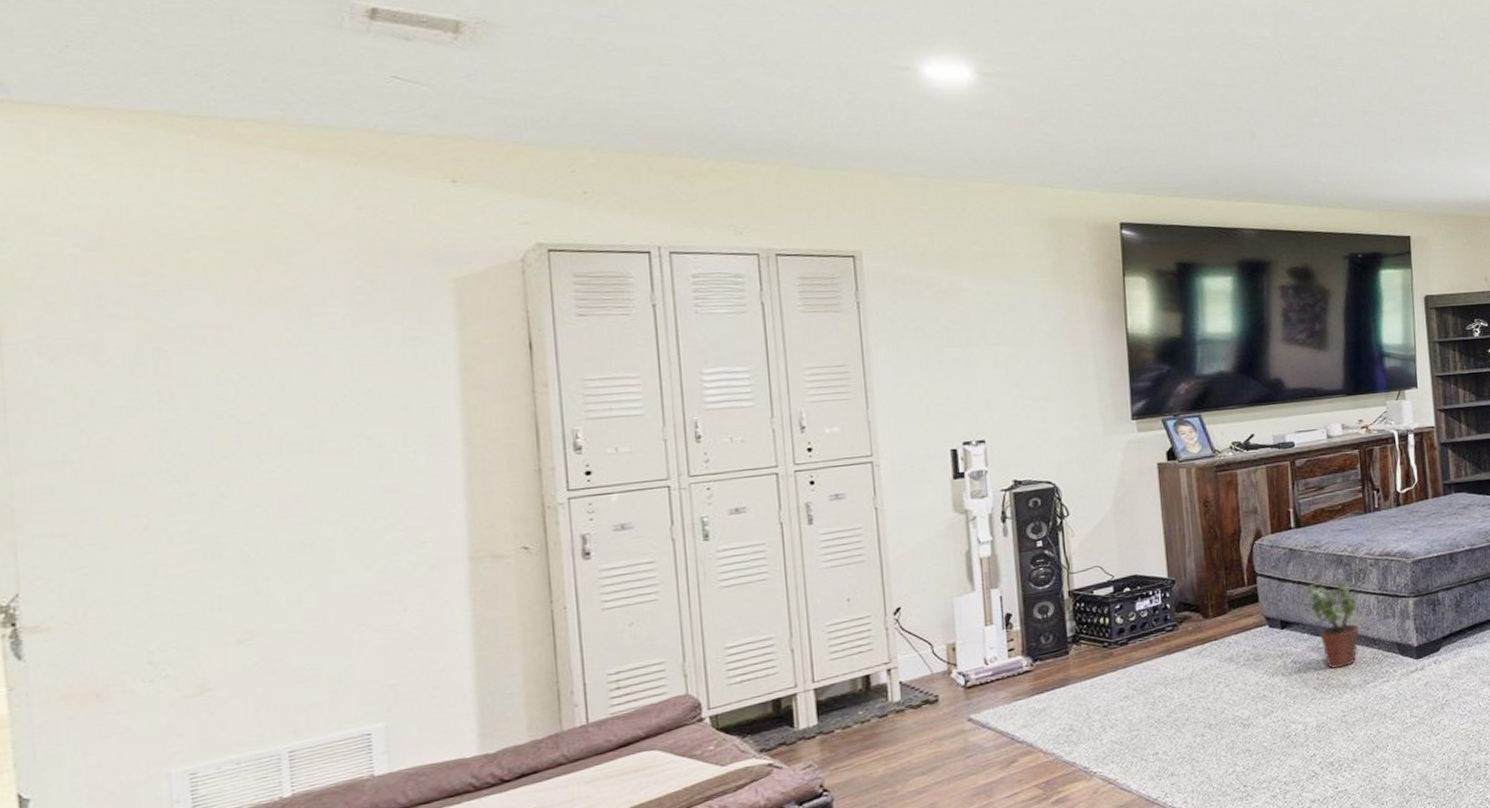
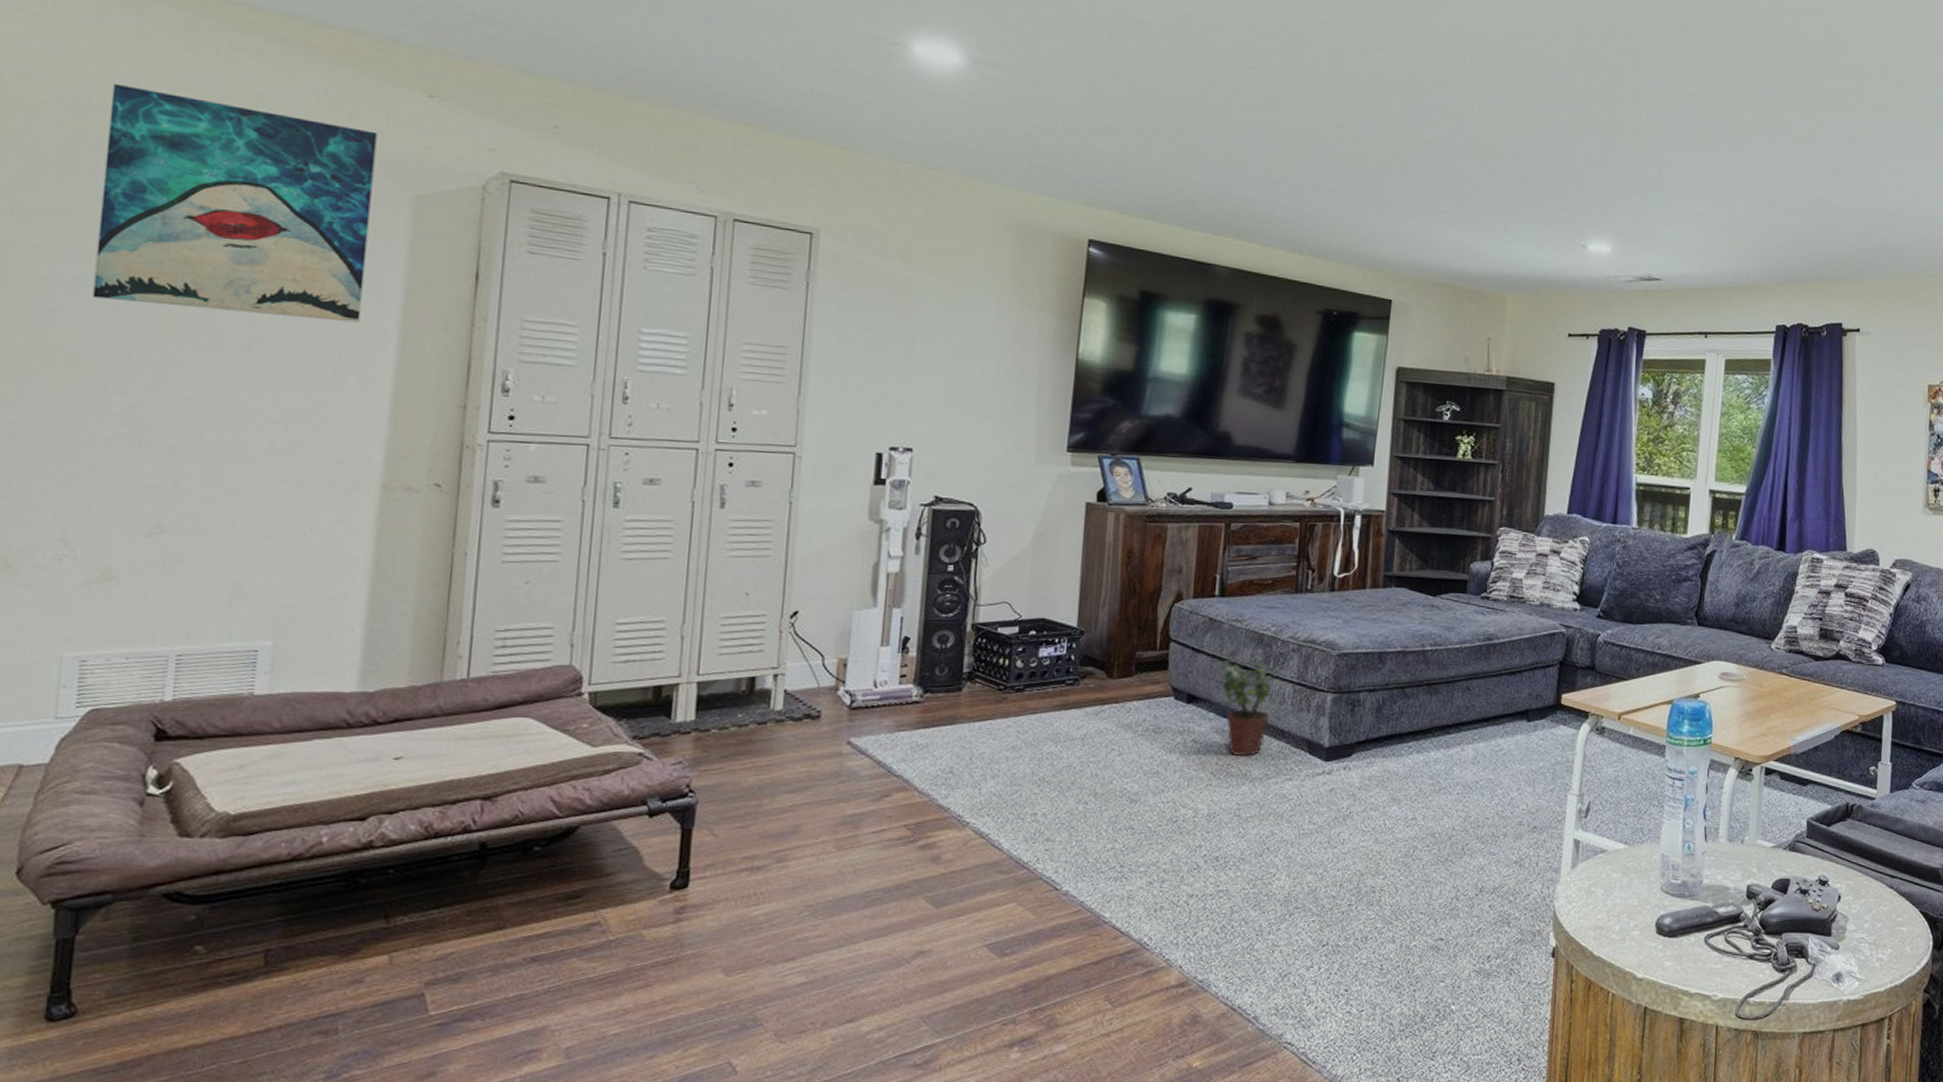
wall art: none [123,214,419,425] -> present [92,83,378,323]

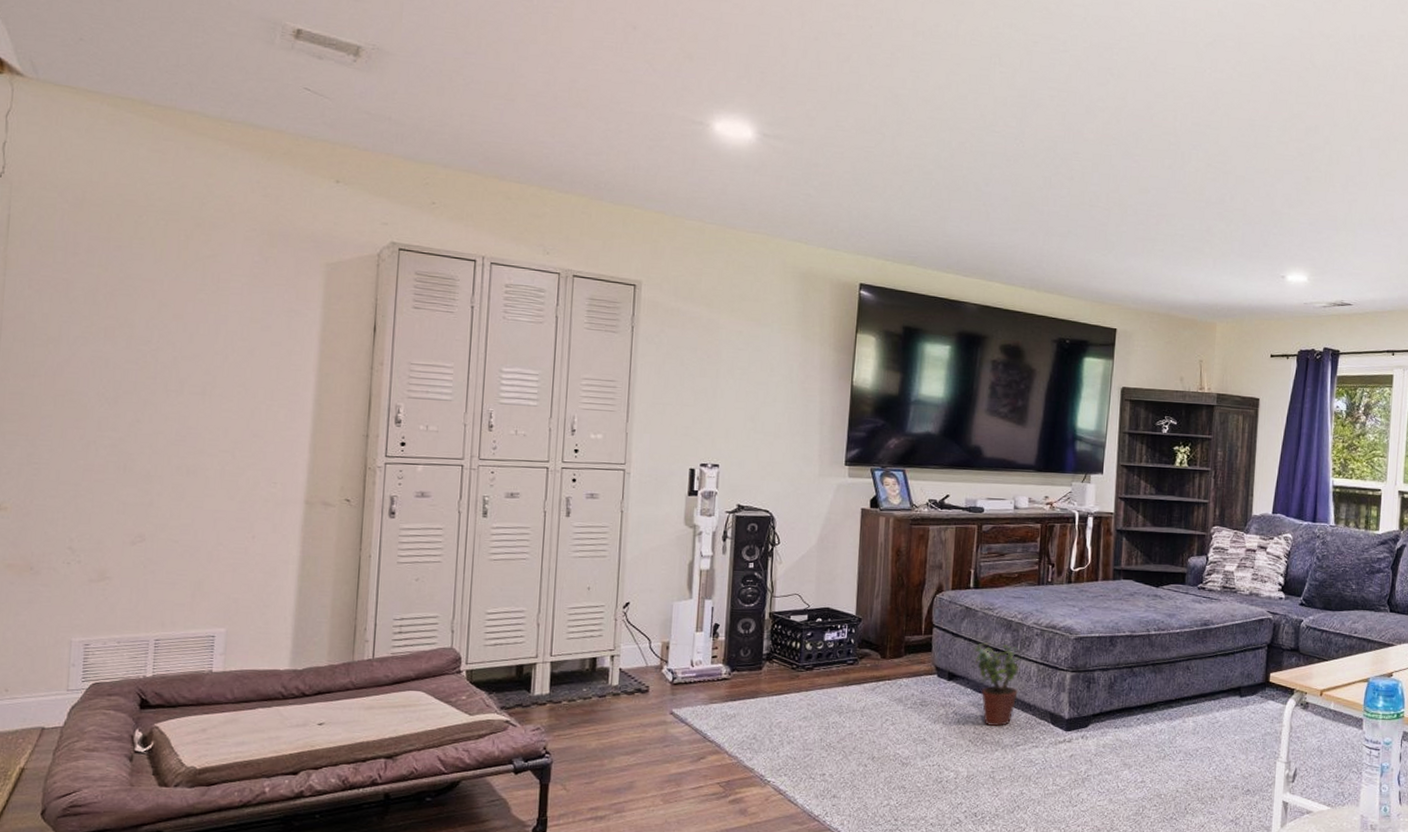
wall art: present [92,83,378,323] -> none [88,180,298,369]

